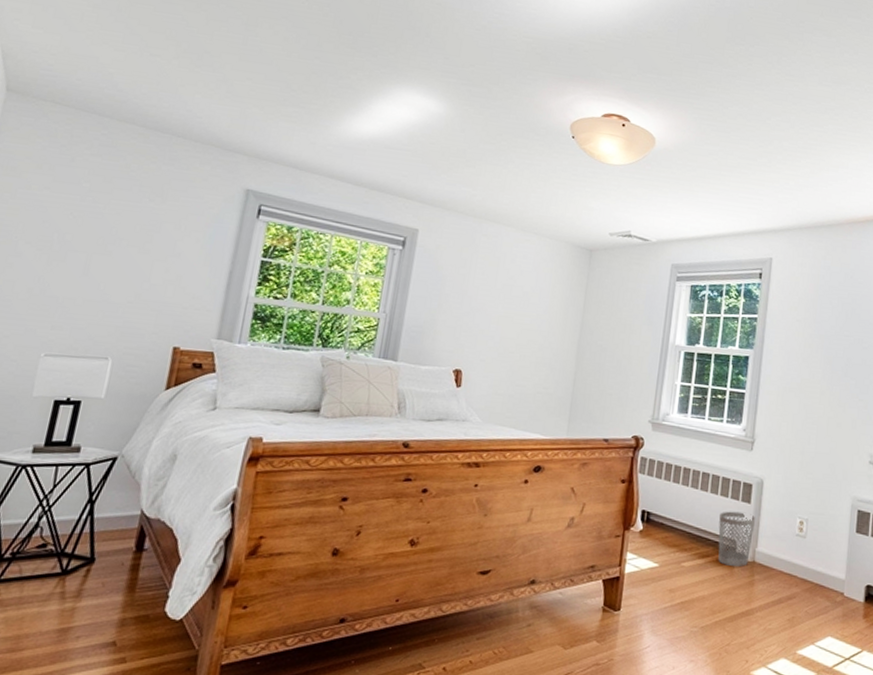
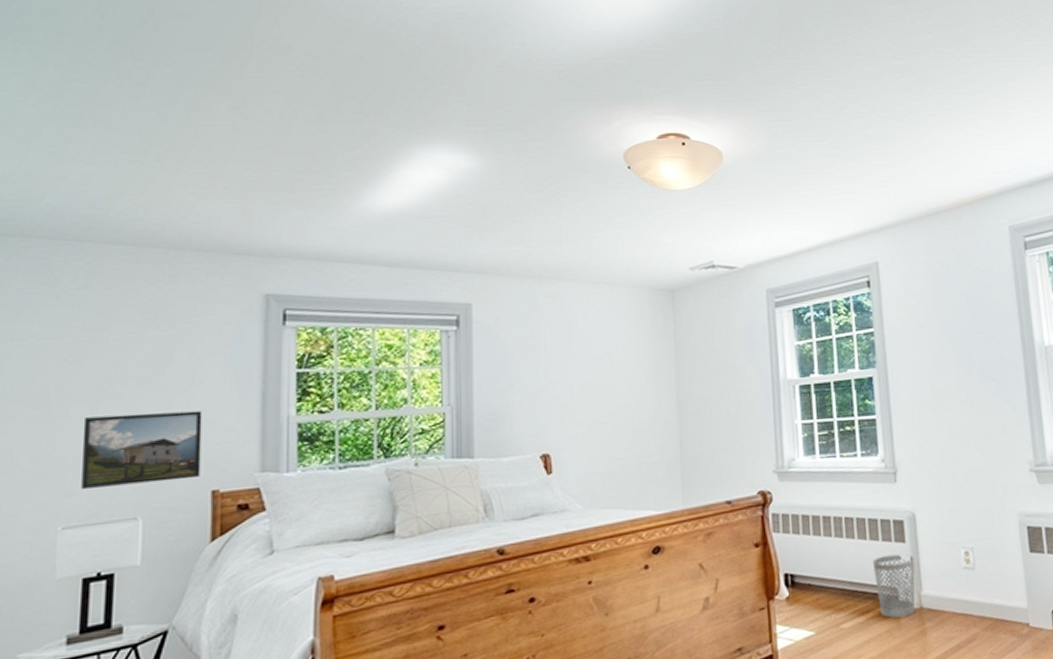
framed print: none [66,265,177,334] -> present [81,410,202,490]

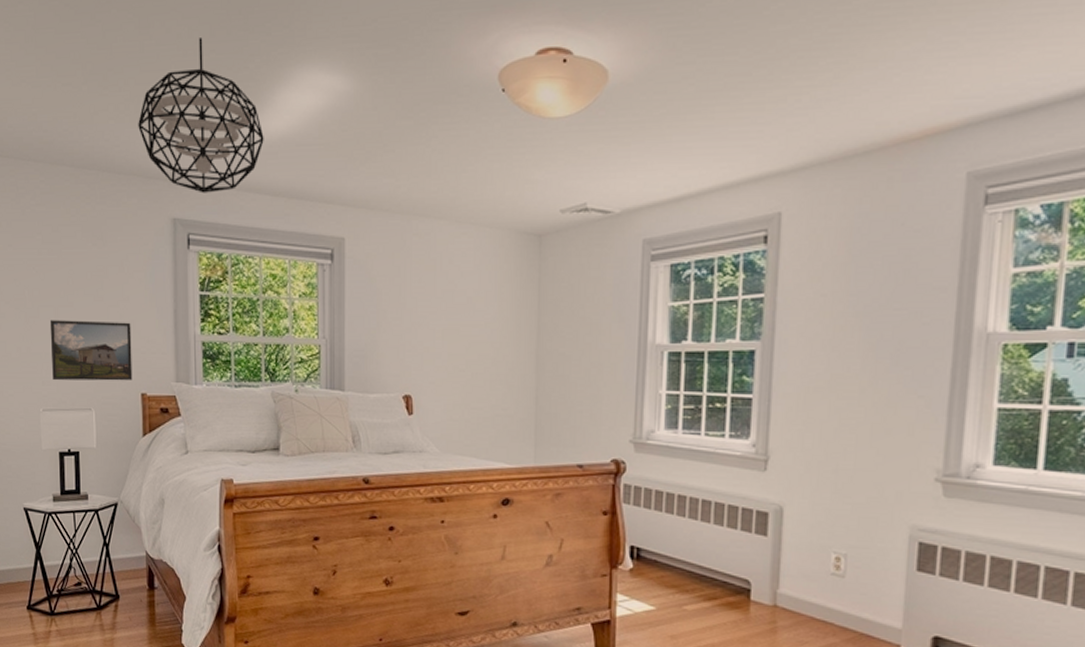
pendant light: none [225,119,380,268] -> present [138,38,264,193]
wastebasket: present [873,553,916,619] -> none [727,545,776,612]

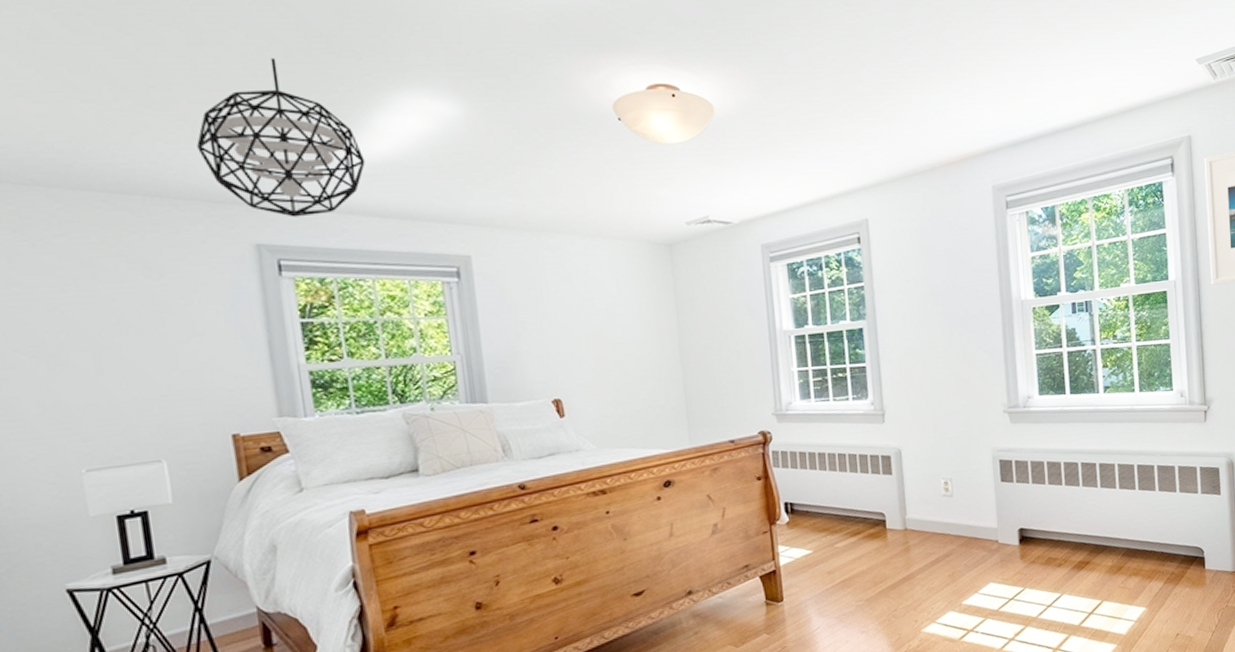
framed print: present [49,320,133,381] -> none [86,359,218,435]

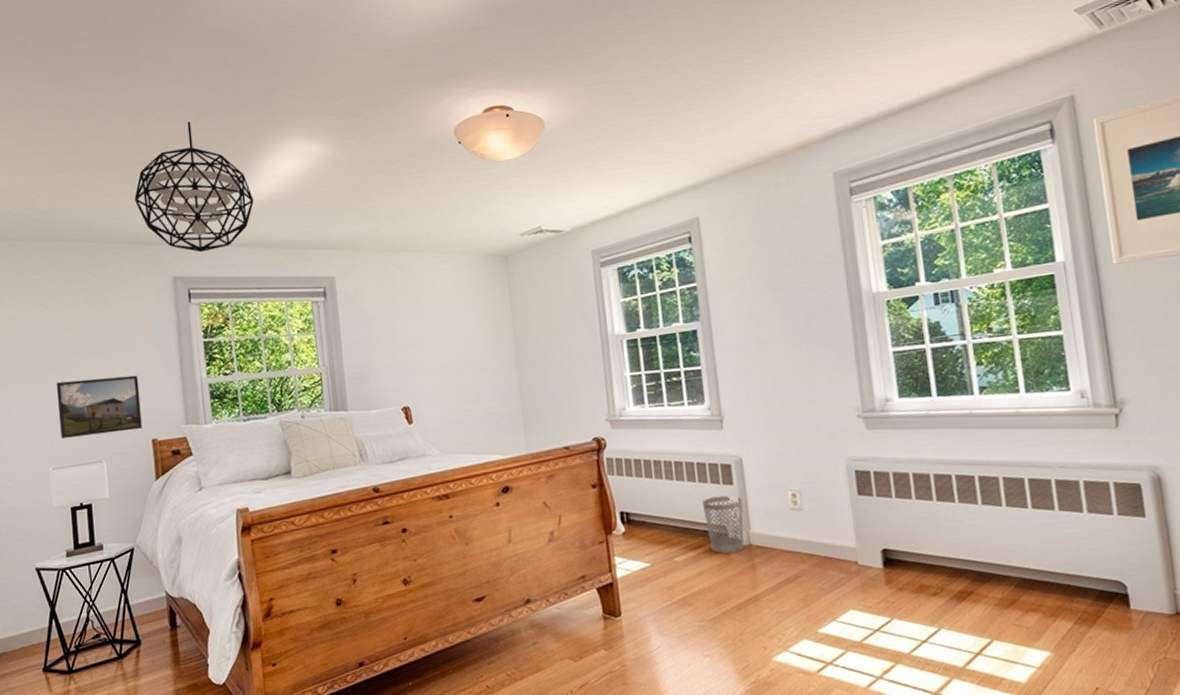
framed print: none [86,359,218,435] -> present [56,375,143,439]
wastebasket: none [863,484,901,538] -> present [702,495,744,554]

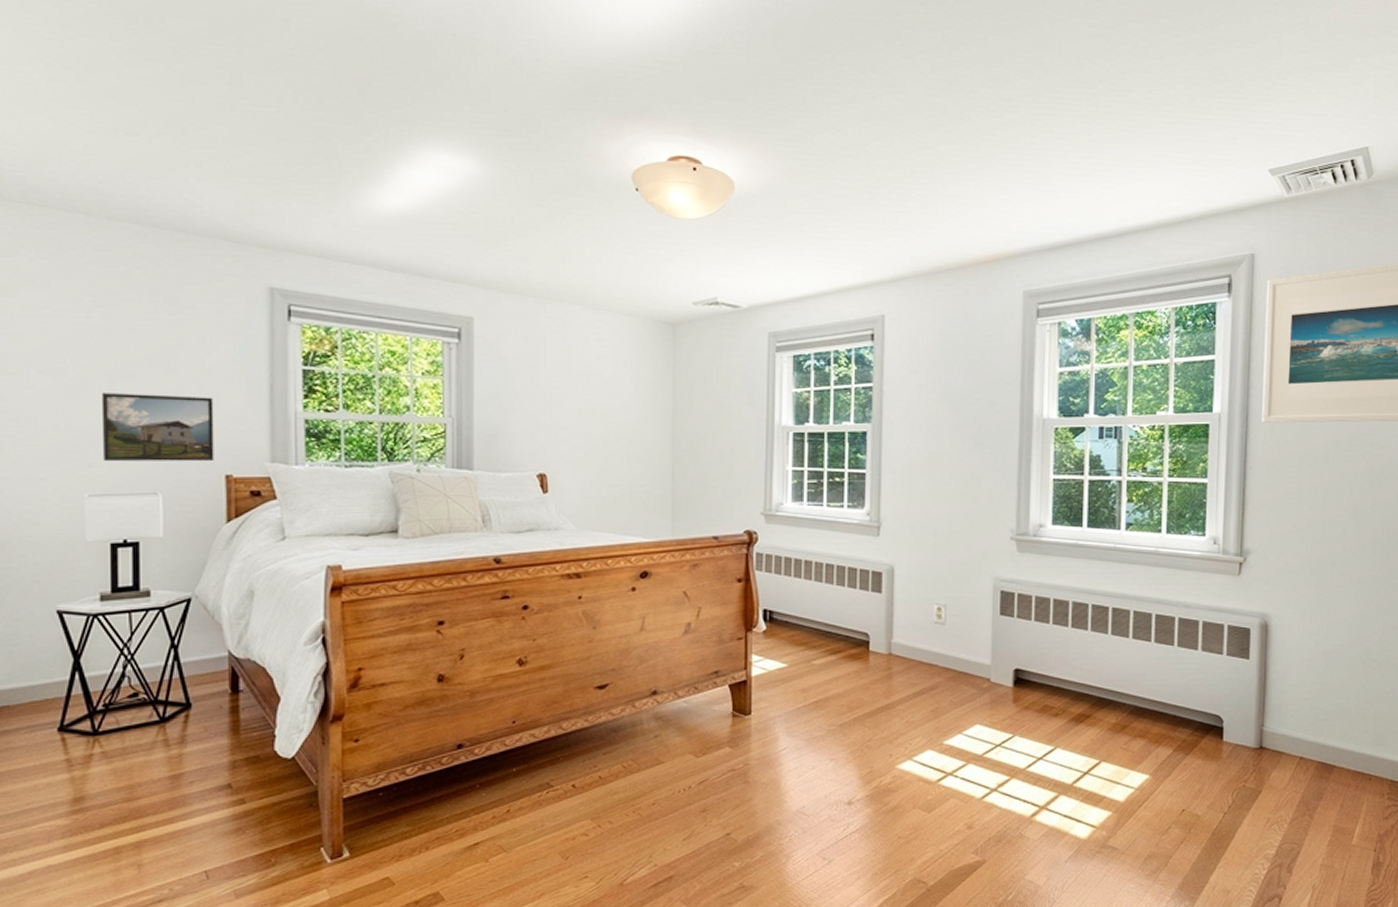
pendant light: present [134,121,254,253] -> none [227,104,382,264]
wastebasket: present [702,495,744,554] -> none [849,603,889,661]

